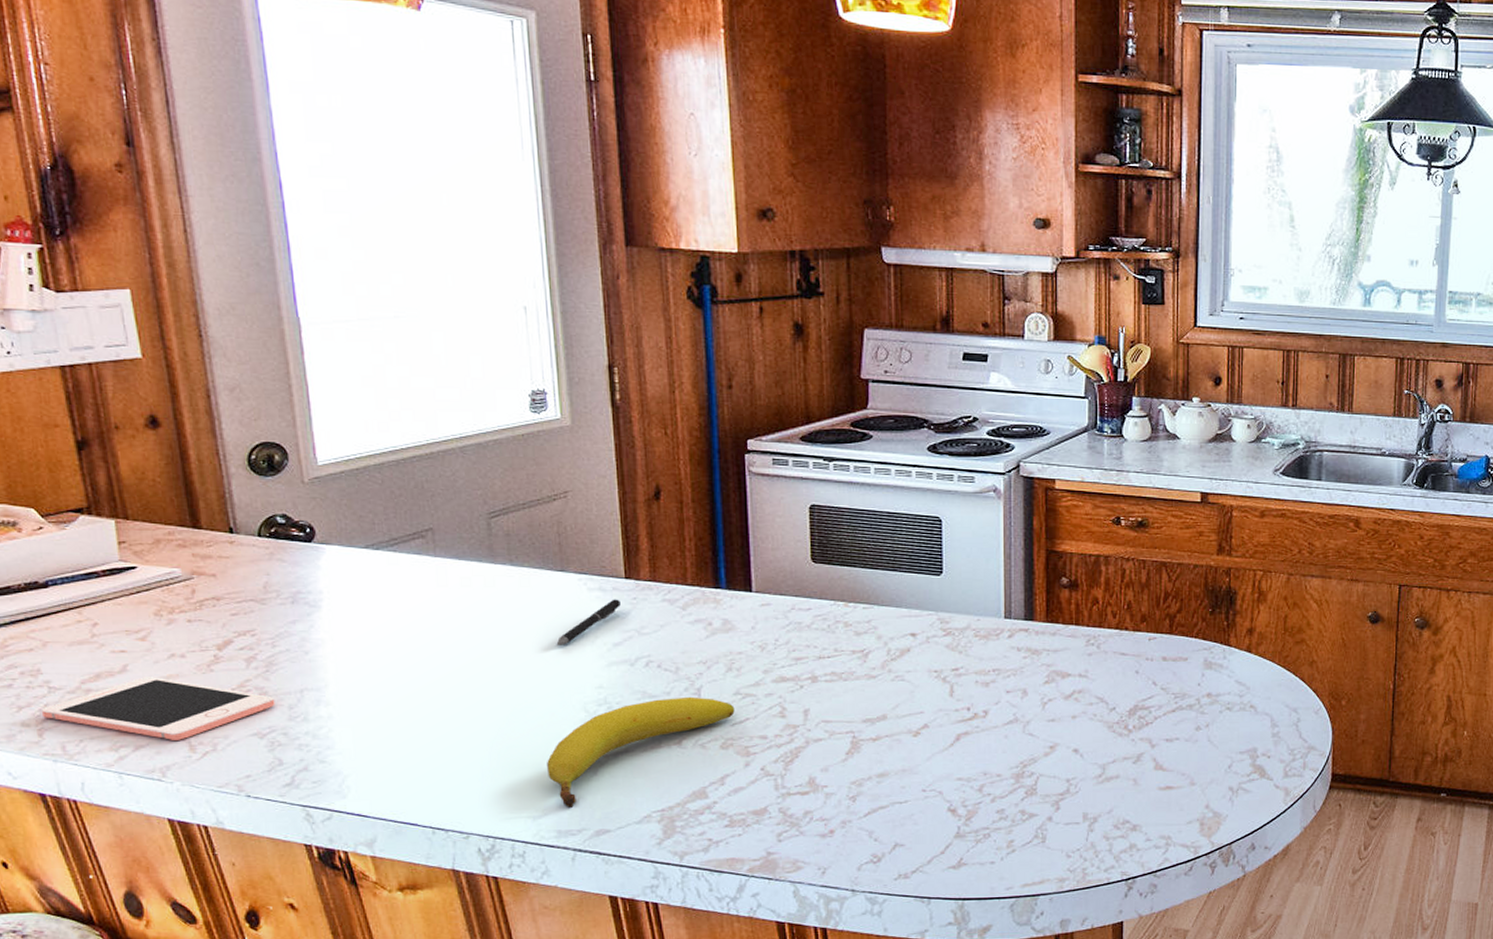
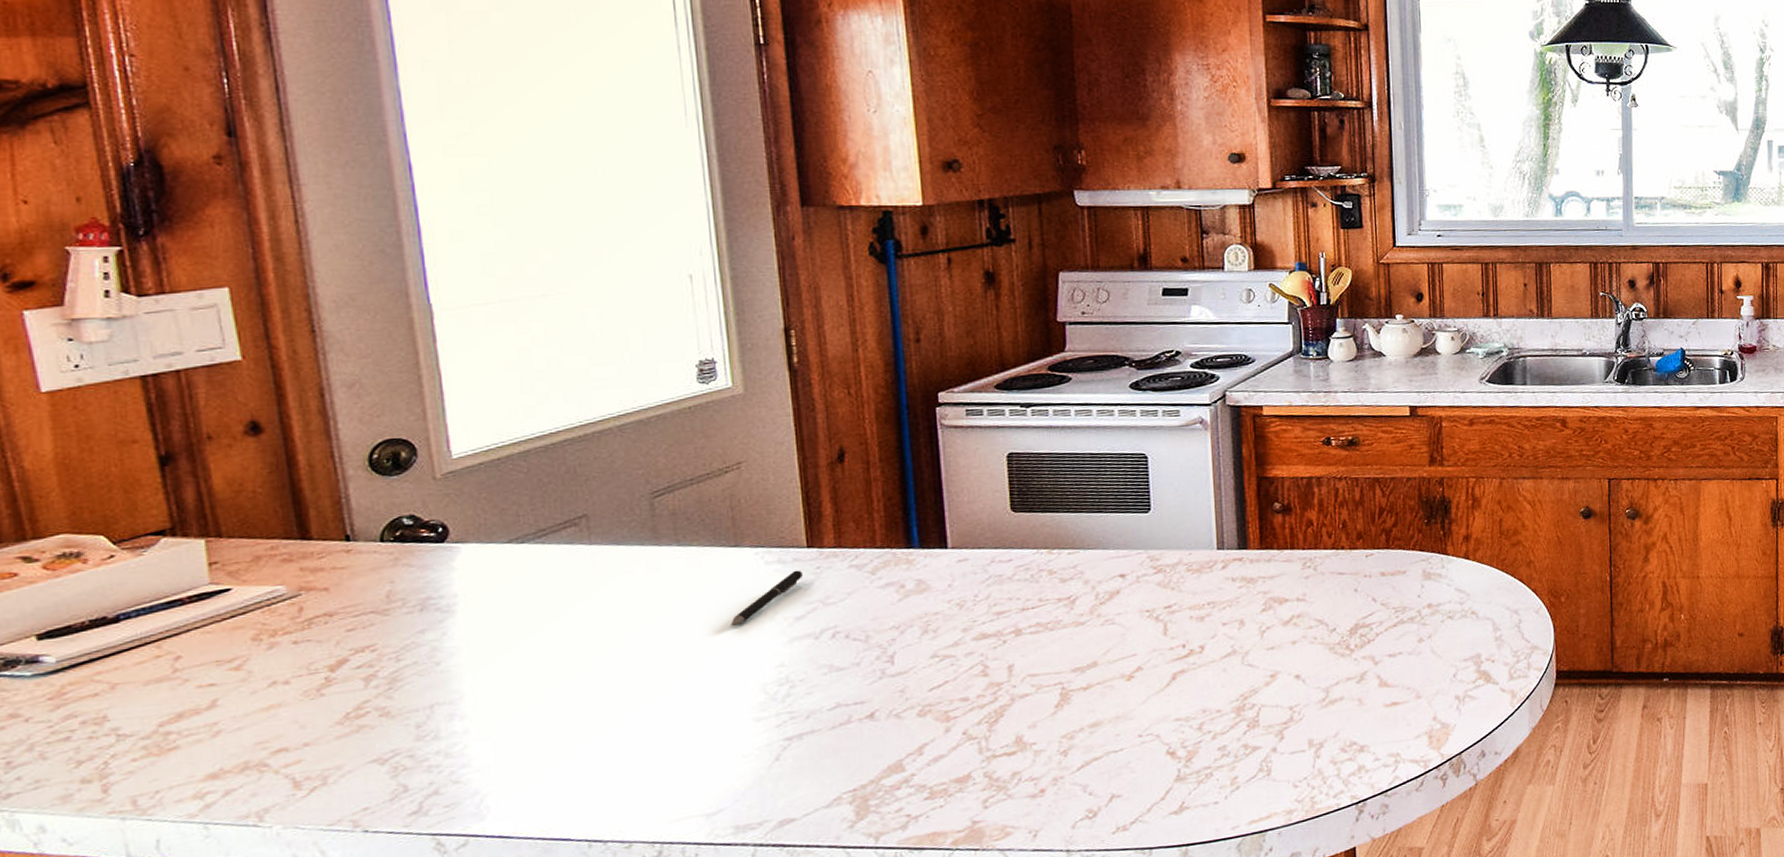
cell phone: present [42,677,275,740] -> none [108,709,400,779]
fruit: present [547,696,735,807] -> none [721,664,932,800]

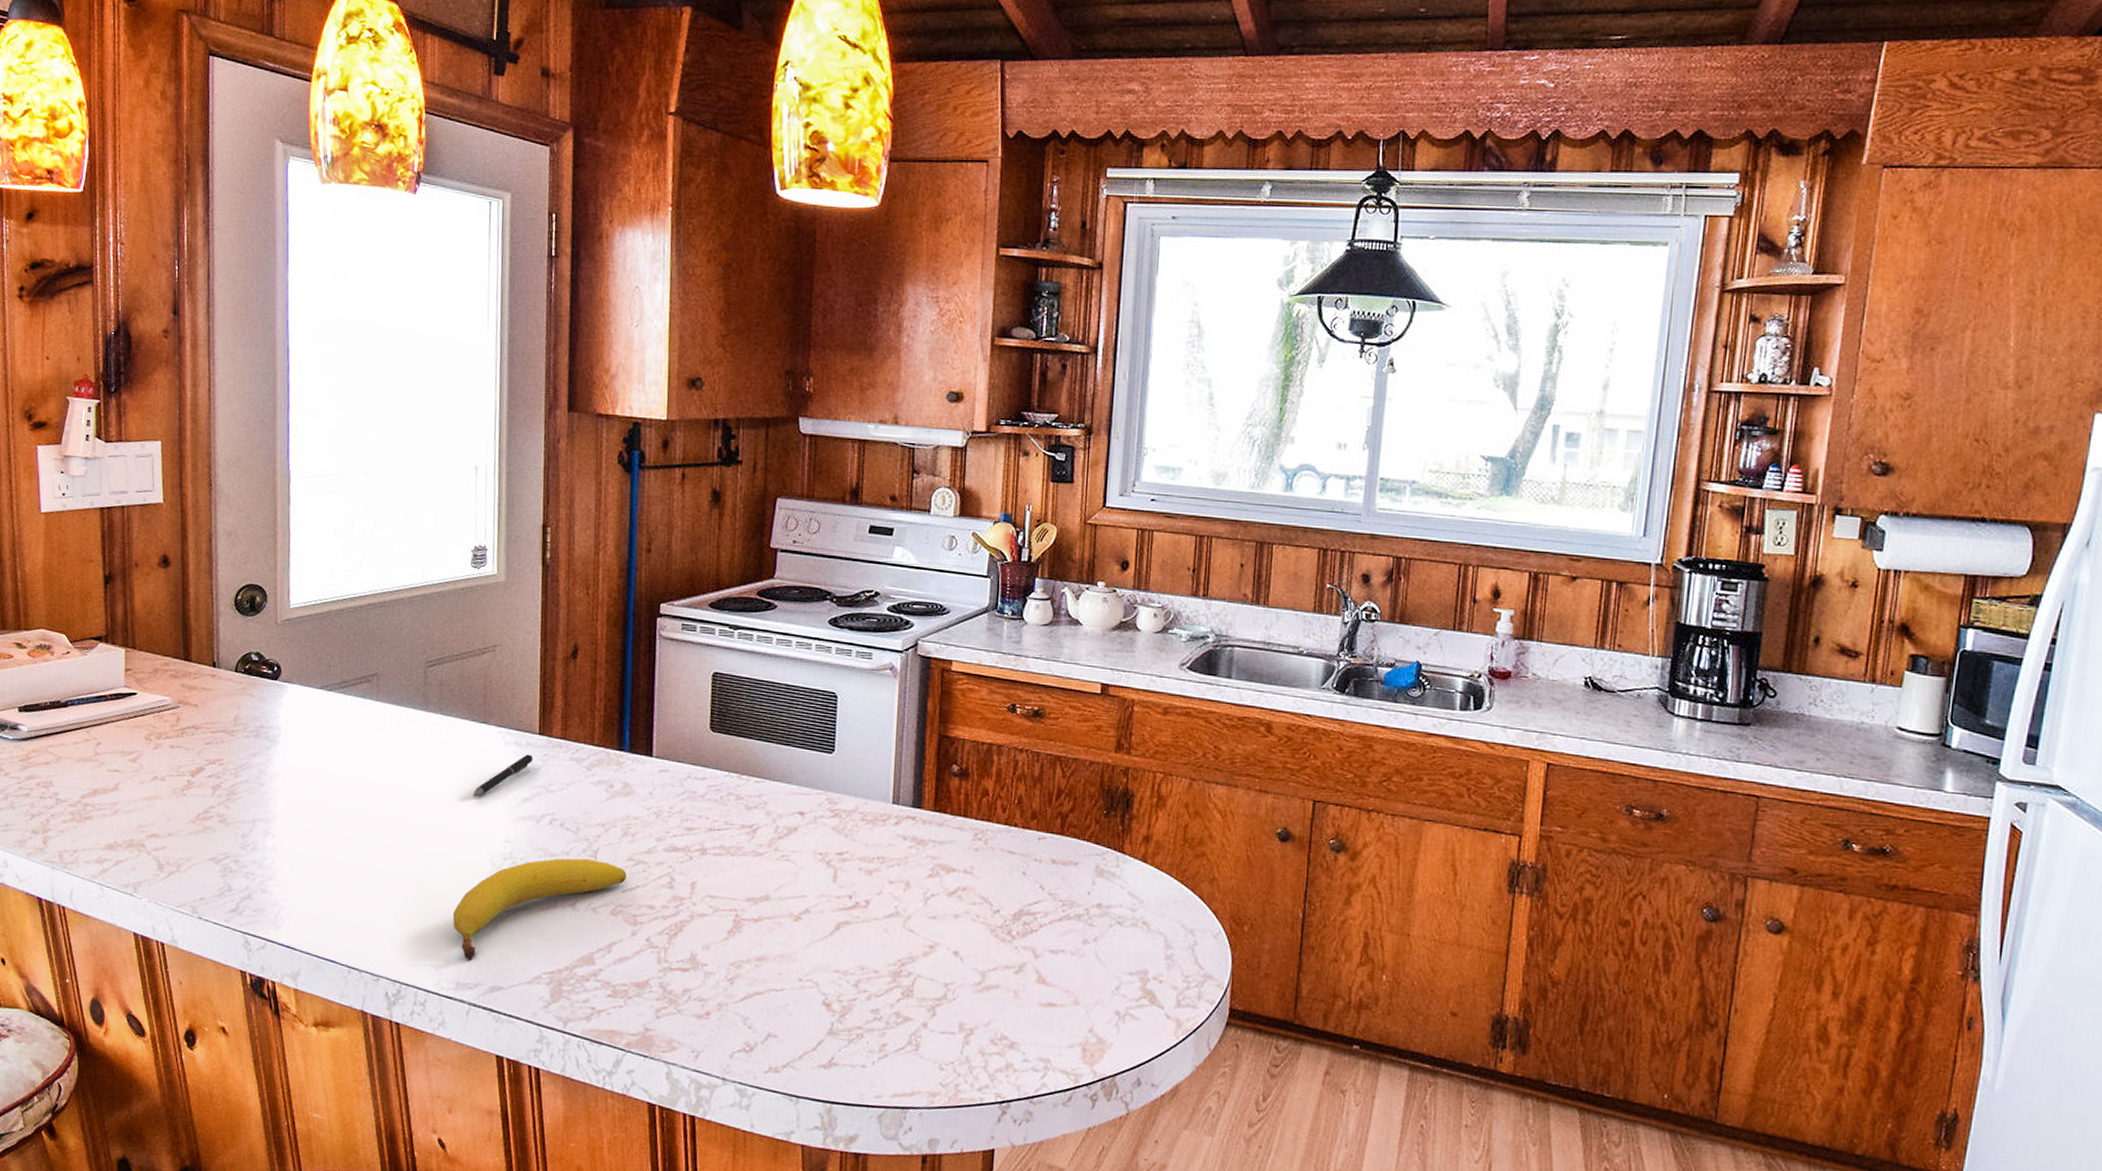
fruit: none [721,664,932,800] -> present [453,858,627,960]

